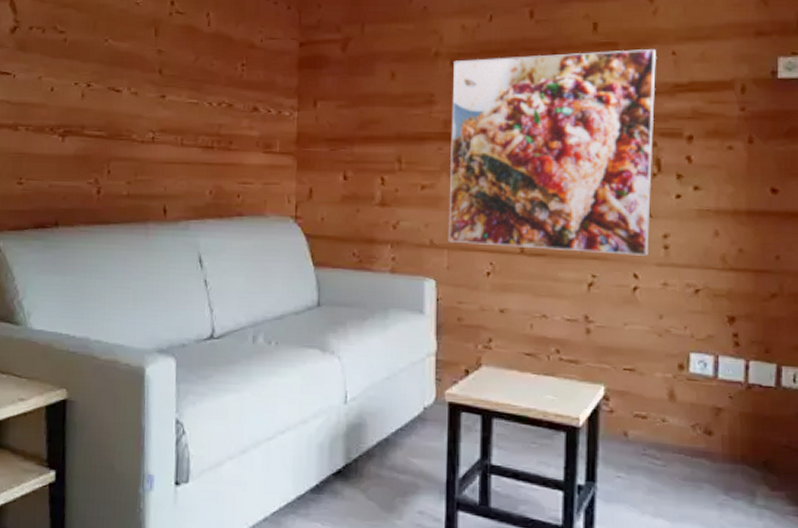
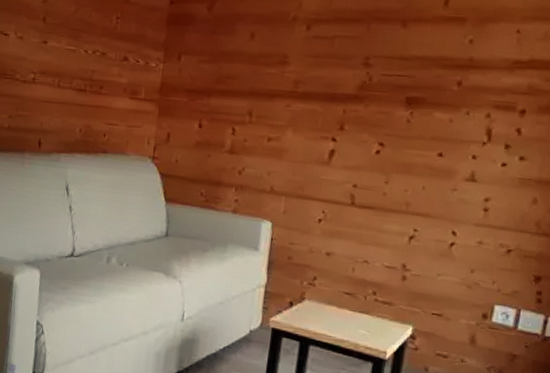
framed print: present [448,48,656,256] -> none [287,25,502,216]

